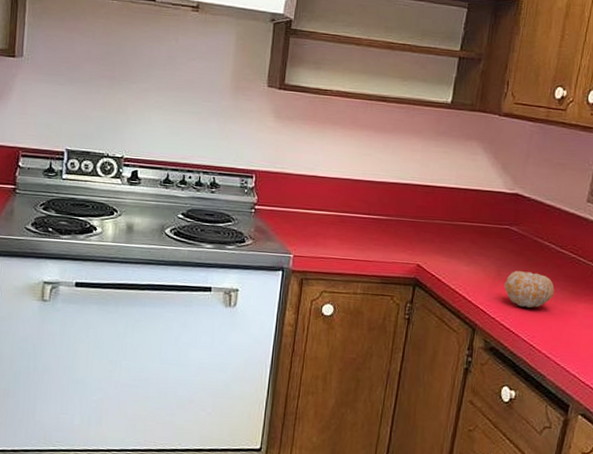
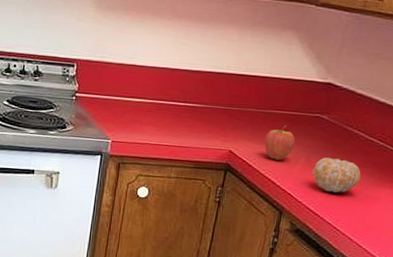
fruit: none [453,237,485,274] -> present [264,125,296,160]

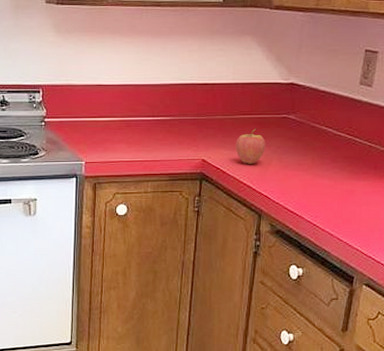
fruit: present [312,157,361,194] -> none [286,157,334,191]

